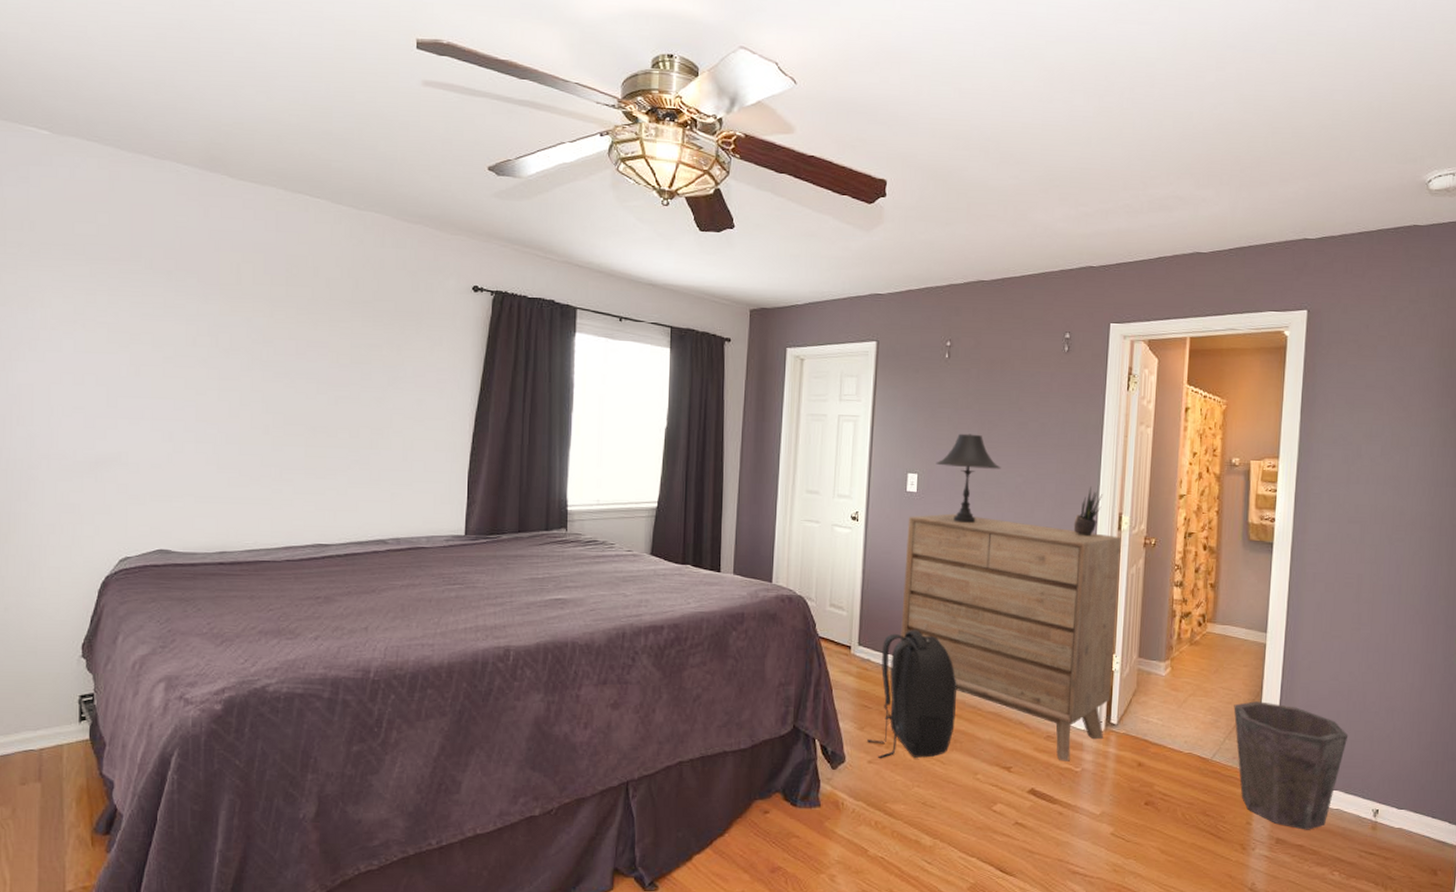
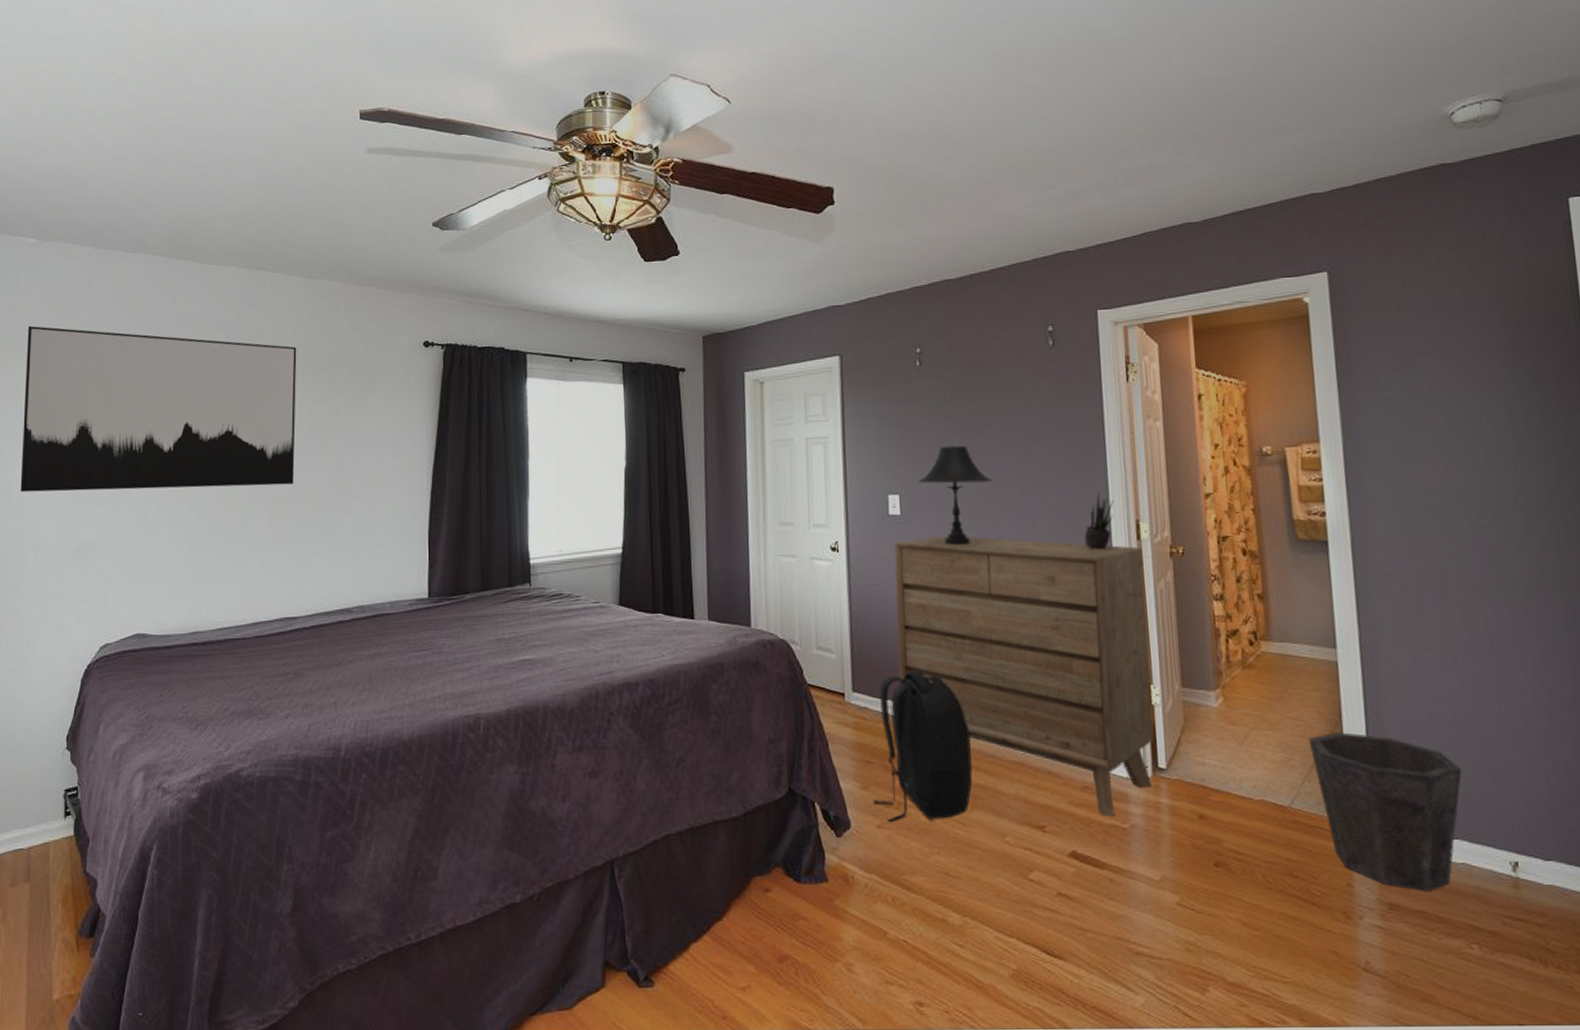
wall art: none [31,224,339,415] -> present [20,325,297,493]

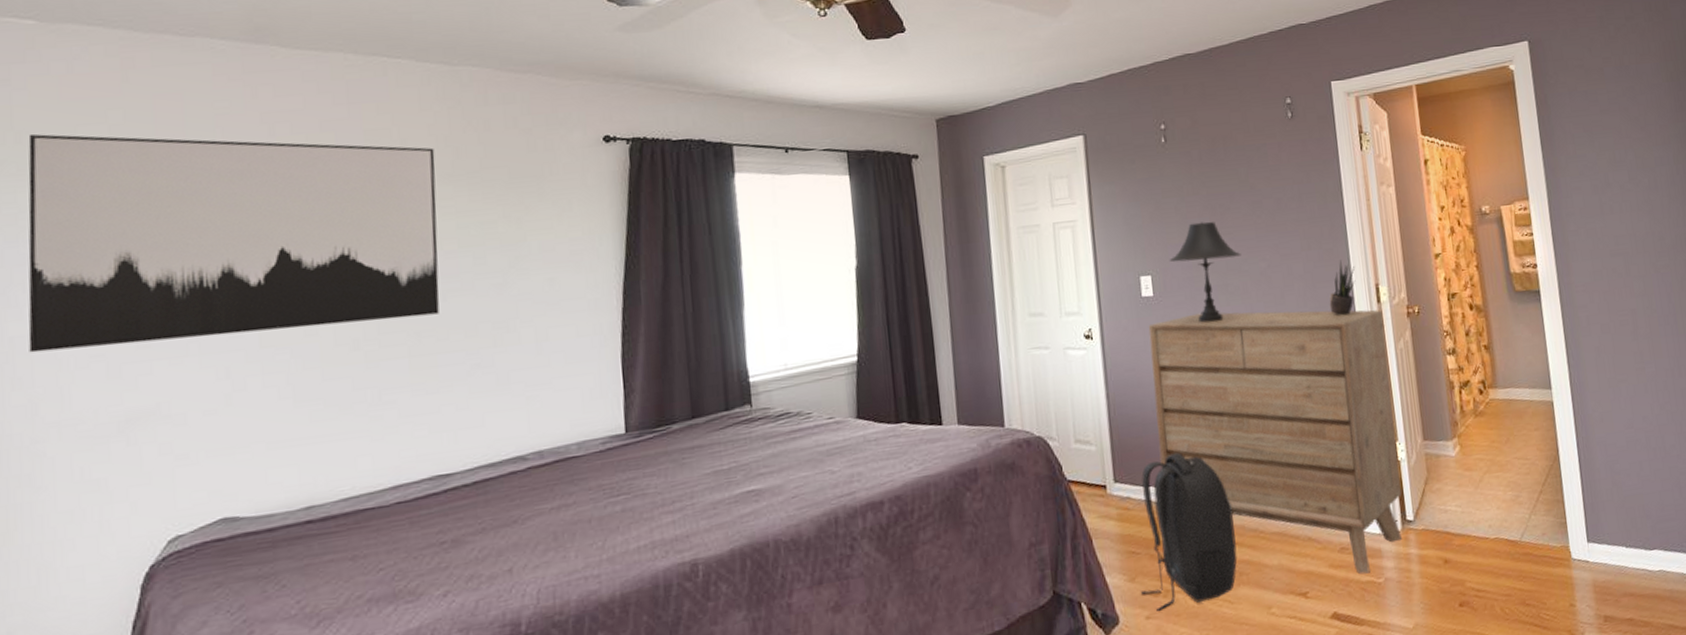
waste bin: present [1308,732,1462,892] -> none [1532,465,1656,601]

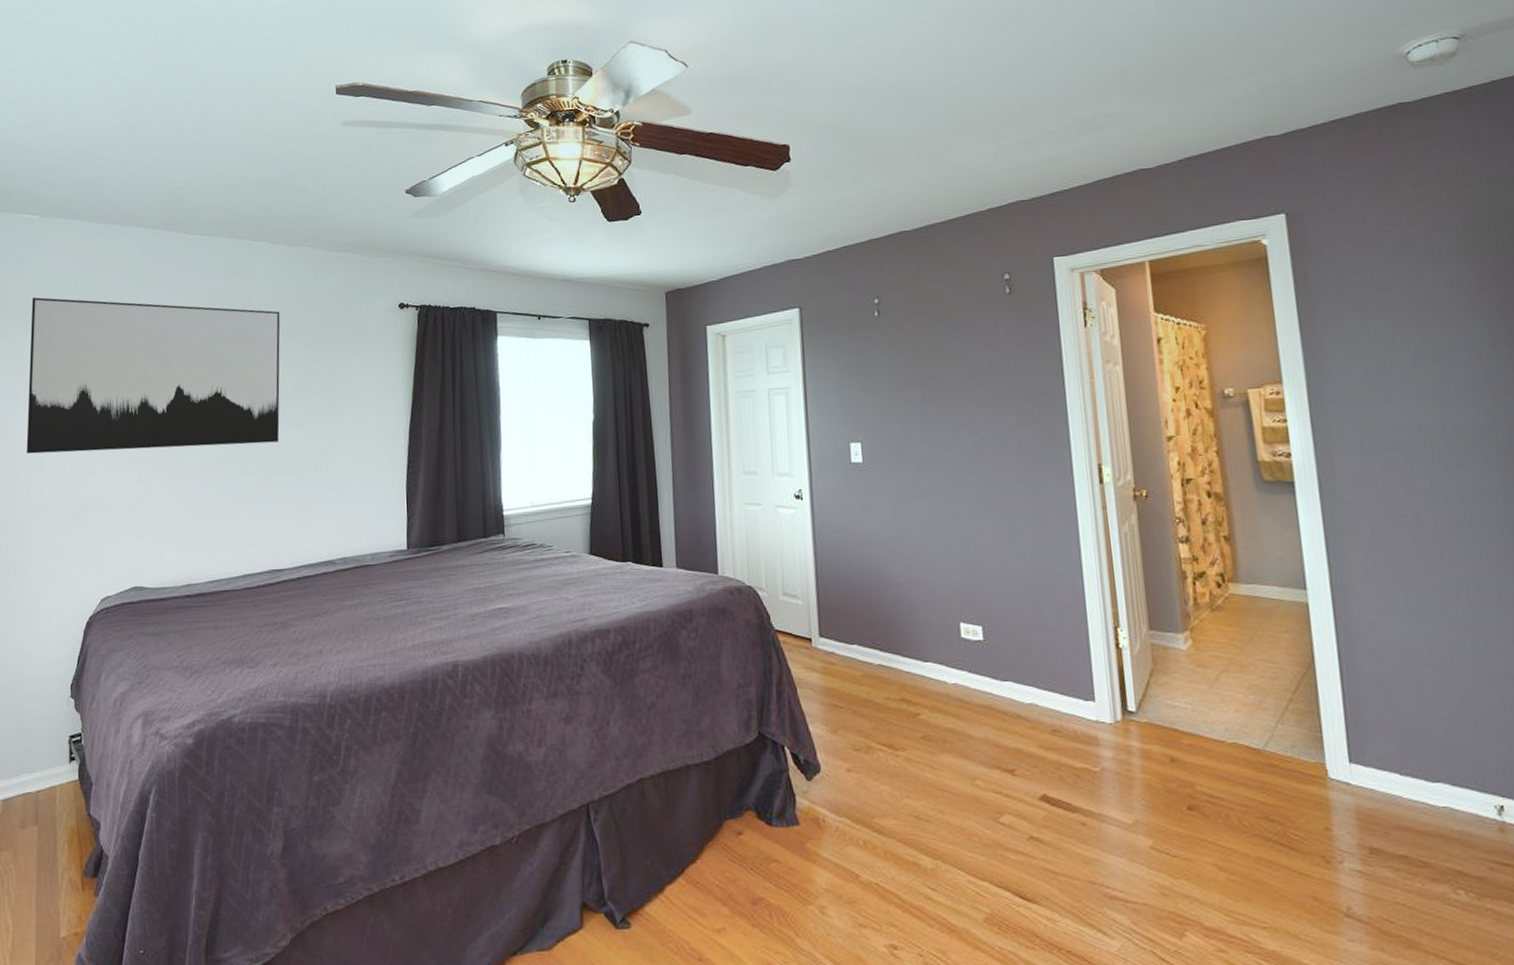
backpack: present [1141,452,1238,611] -> none [843,615,941,765]
dresser: present [1148,309,1402,575] -> none [856,481,1123,760]
table lamp: present [1169,221,1241,323] -> none [879,393,953,492]
potted plant: present [1329,260,1356,316] -> none [1046,437,1076,494]

